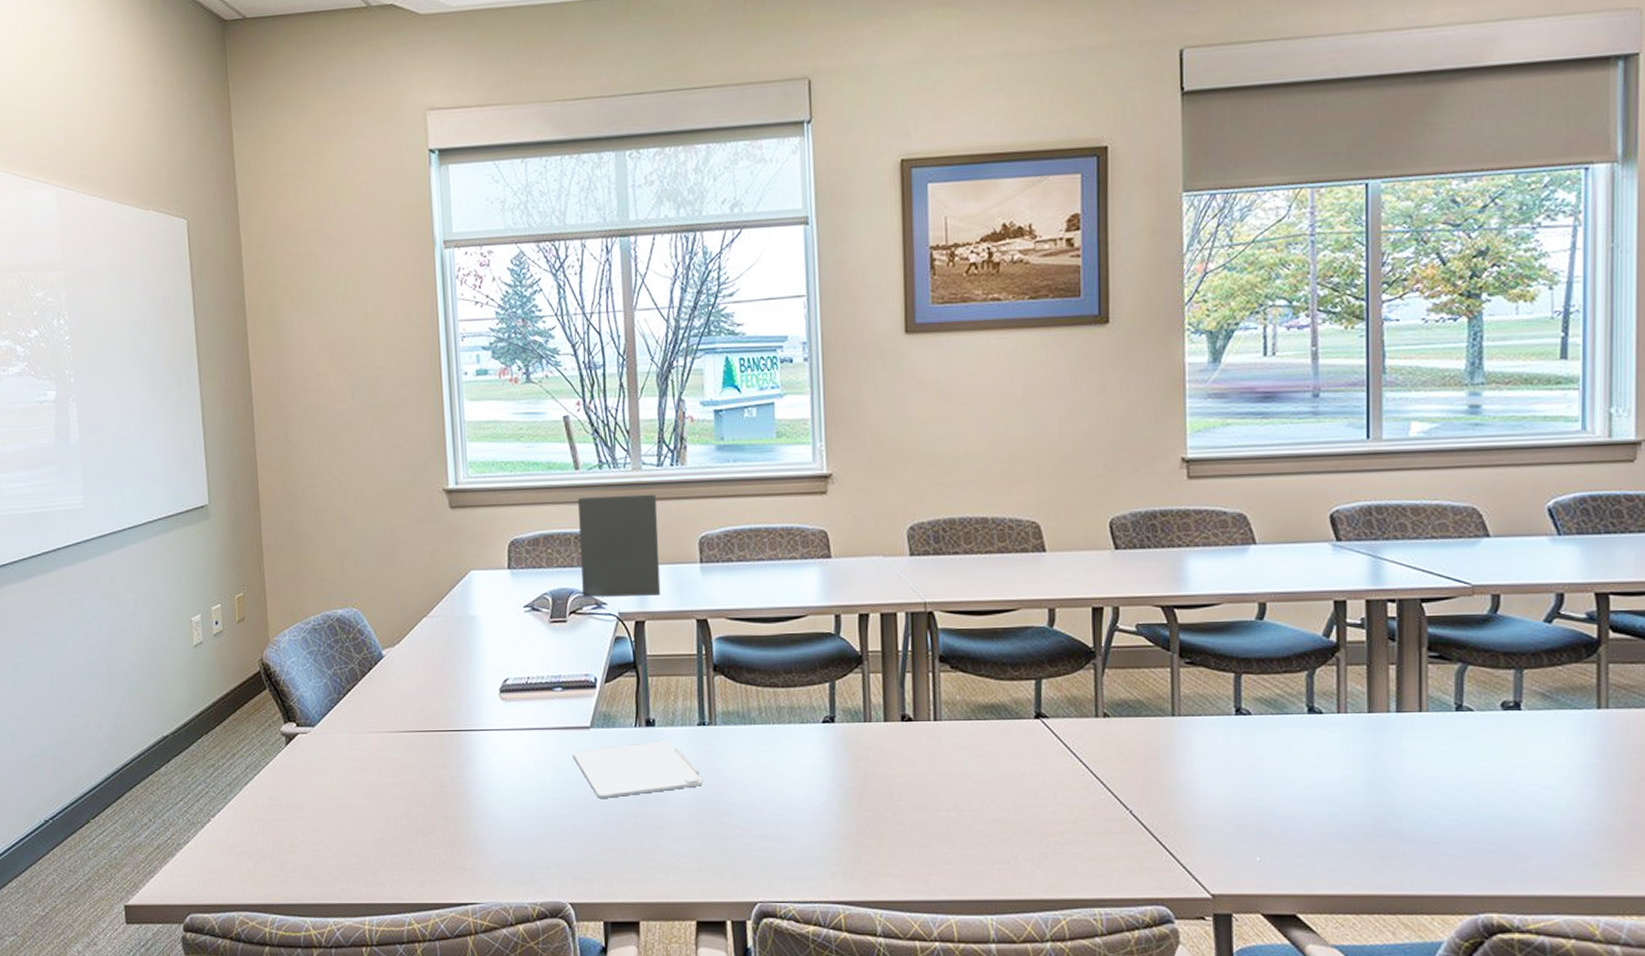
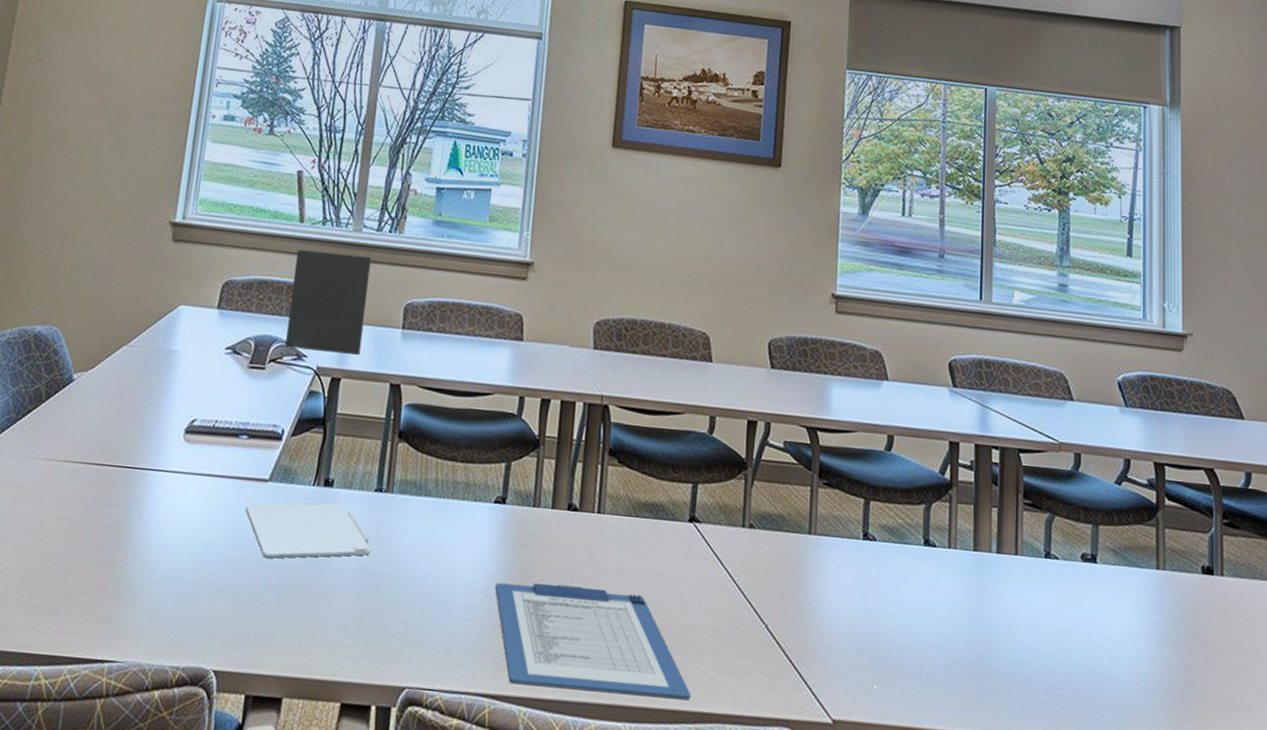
clipboard: none [835,793,1054,888] -> present [495,582,691,699]

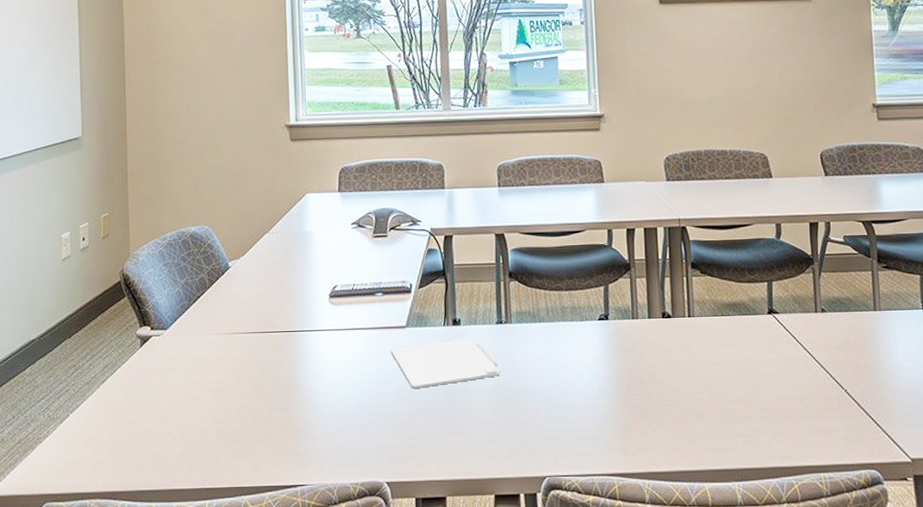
binder: present [285,249,372,355] -> none [397,130,466,216]
clipboard: present [495,582,691,699] -> none [609,378,787,462]

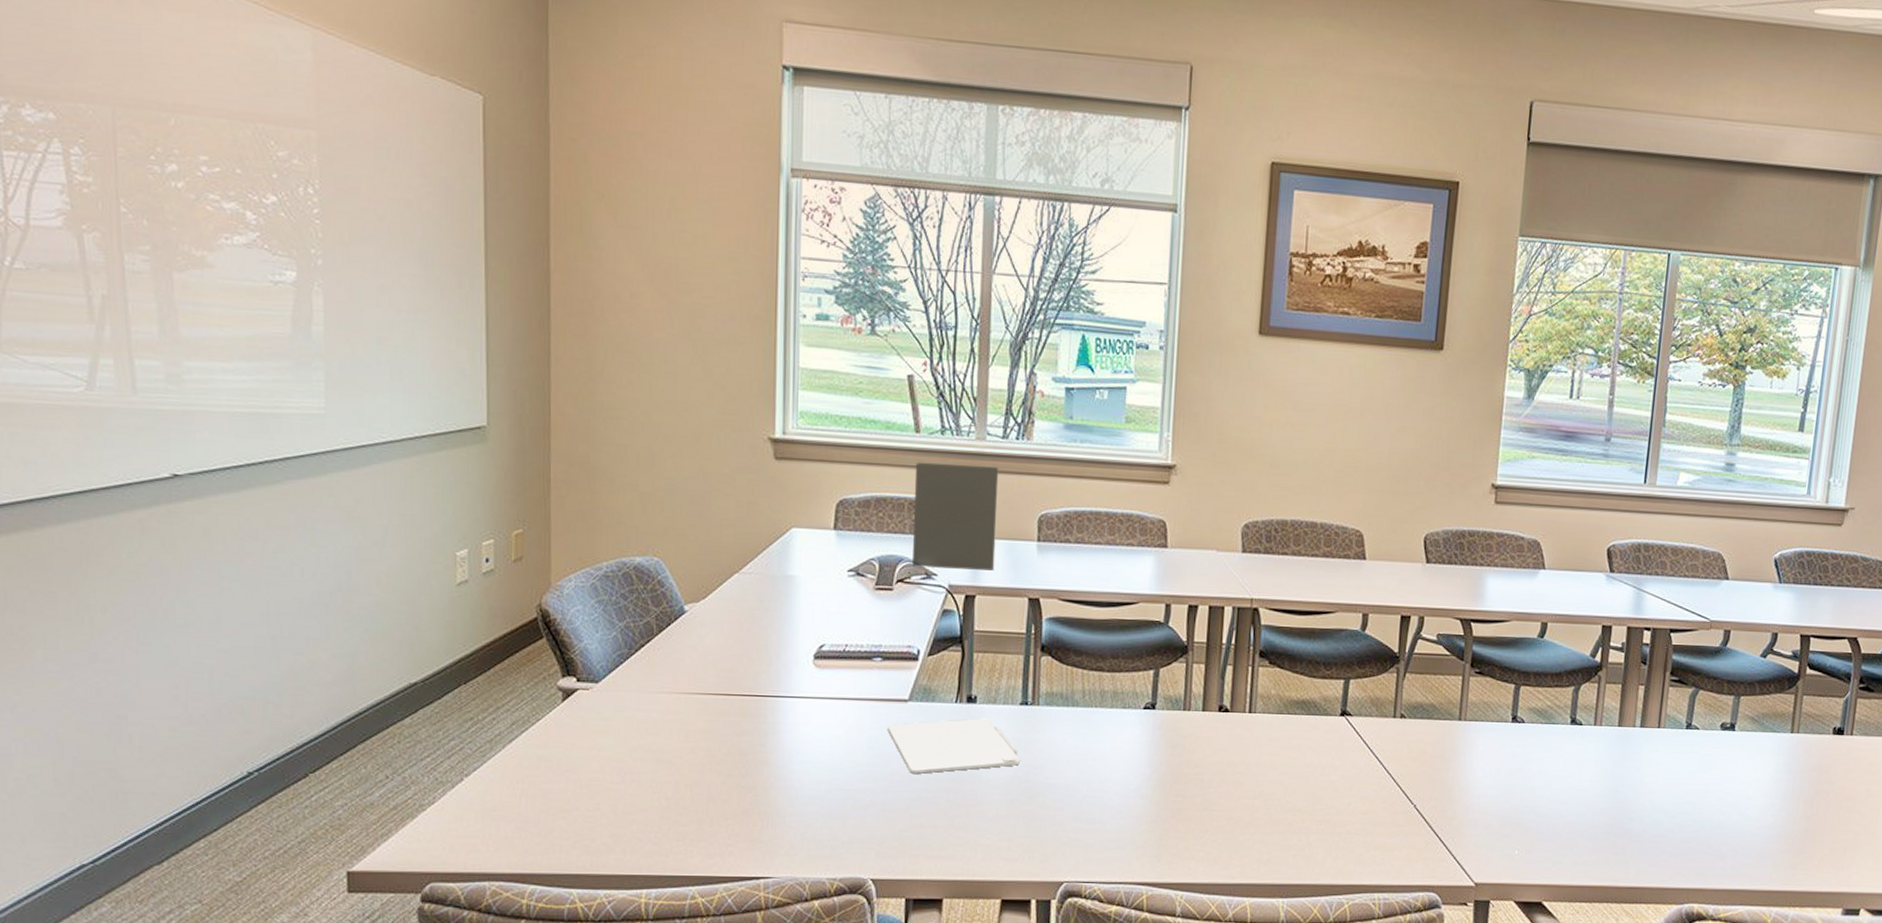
binder: none [397,130,466,216] -> present [913,461,999,571]

